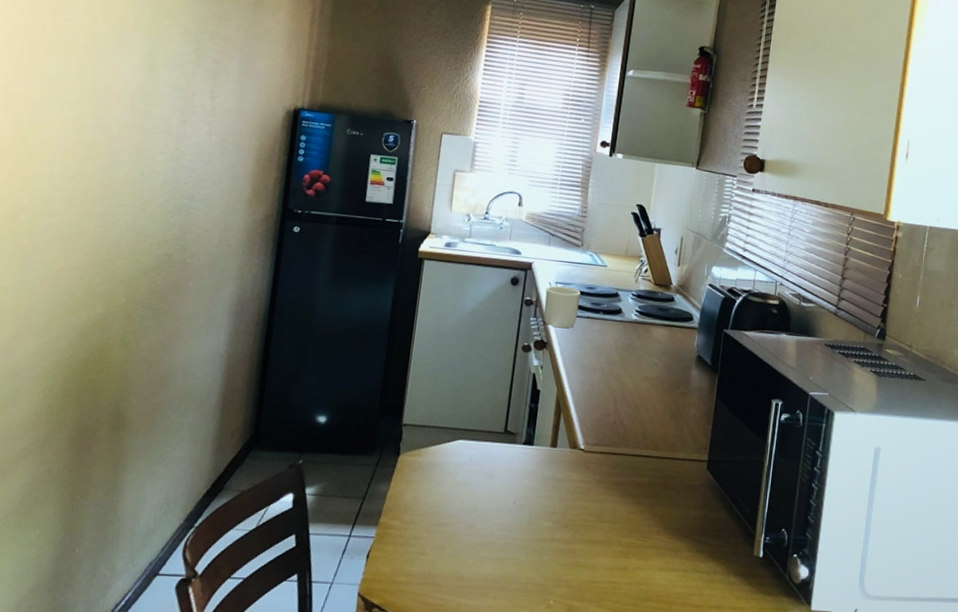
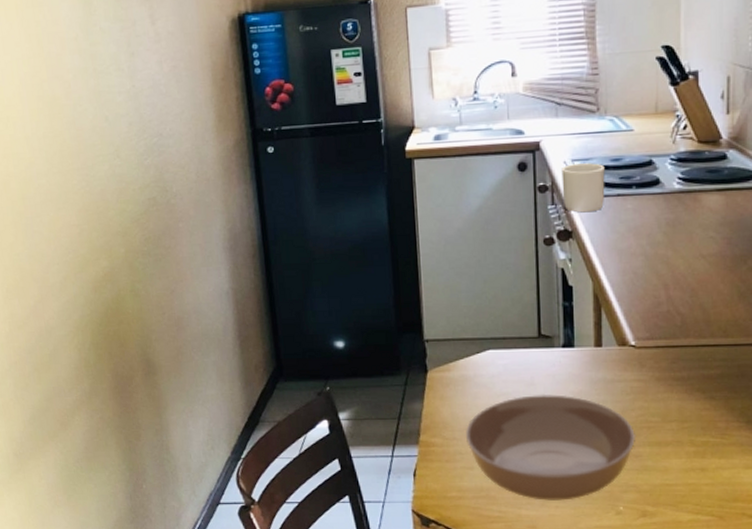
bowl: none [423,486,574,592] -> present [466,393,637,501]

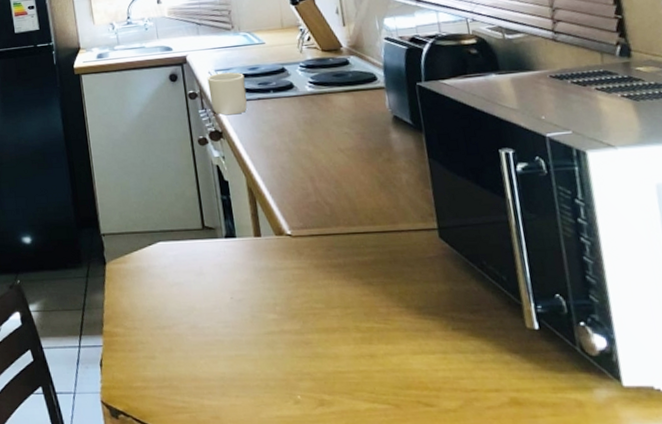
bowl: present [466,393,637,501] -> none [145,282,304,390]

